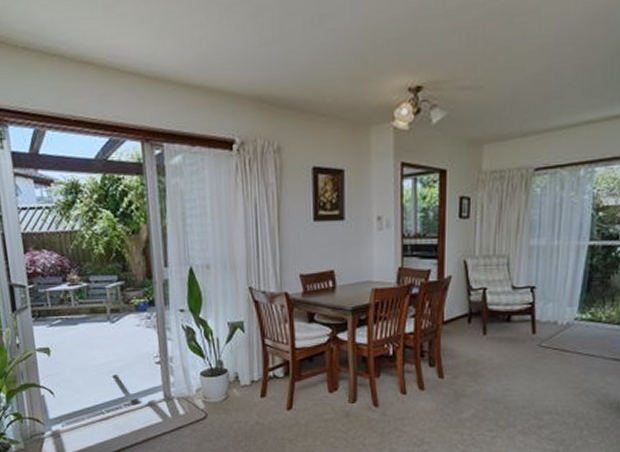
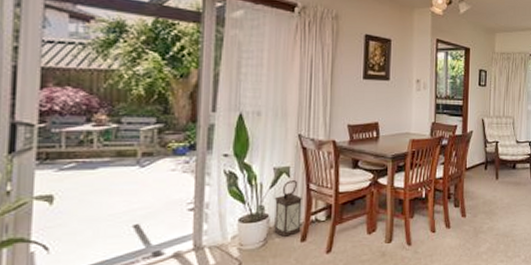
lantern: none [231,335,260,393] -> present [274,180,304,238]

